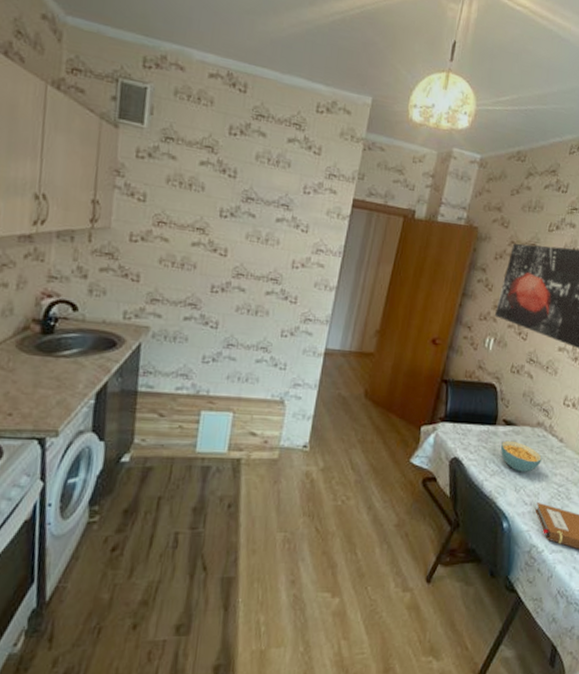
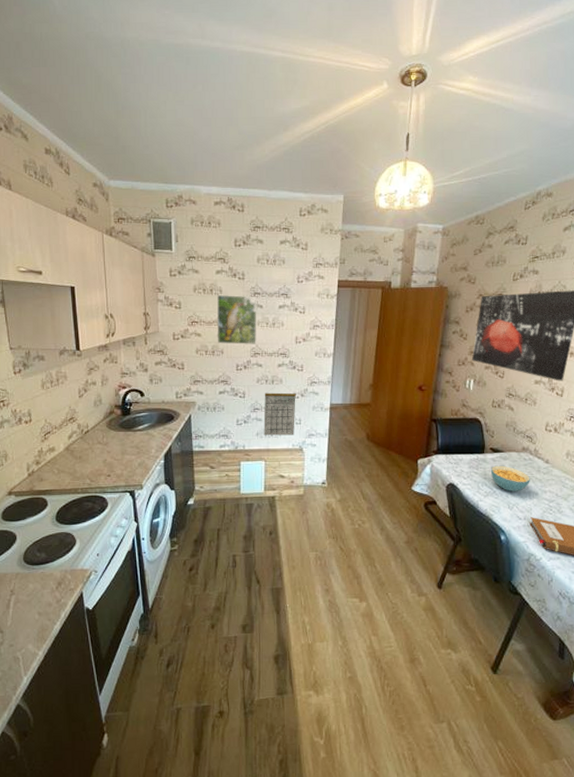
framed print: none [189,191,249,262] -> present [217,294,257,345]
calendar: none [236,325,284,383] -> present [263,392,296,436]

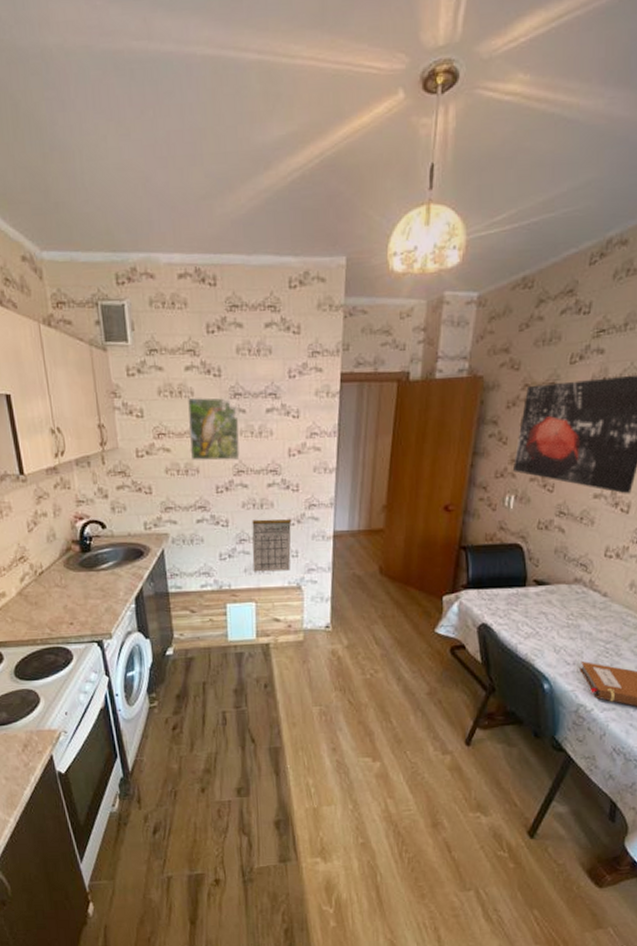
cereal bowl: present [490,465,530,491] -> none [533,600,583,632]

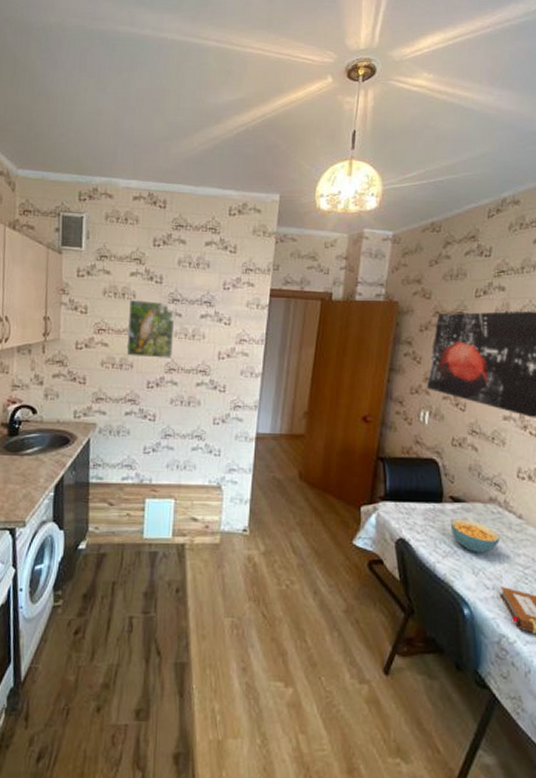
calendar: present [252,519,291,572] -> none [175,416,216,469]
cereal bowl: none [533,600,583,632] -> present [450,518,500,553]

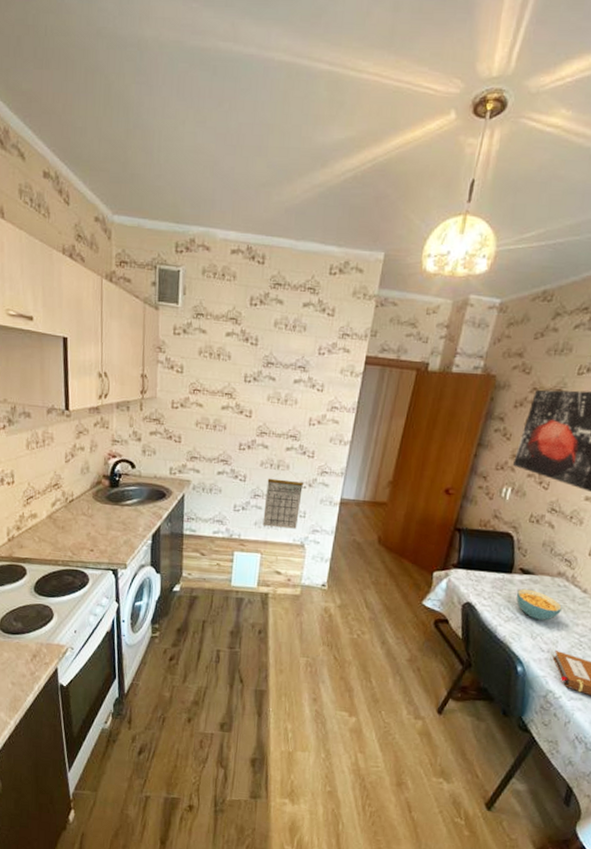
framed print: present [126,299,175,358] -> none [220,360,270,422]
calendar: none [175,416,216,469] -> present [262,478,303,529]

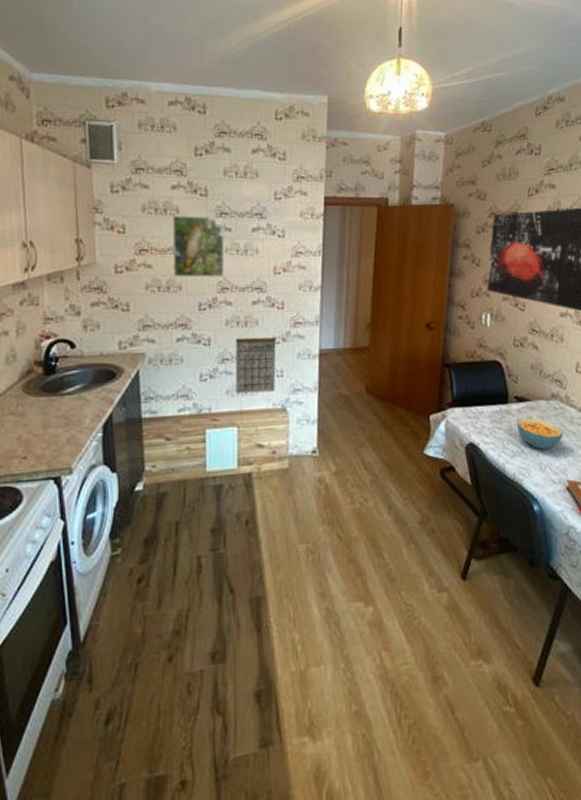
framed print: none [220,360,270,422] -> present [173,215,225,278]

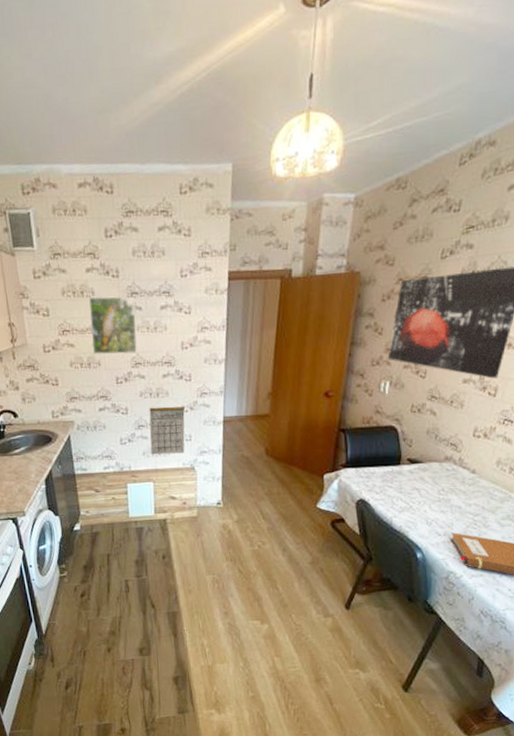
cereal bowl: present [516,417,563,449] -> none [407,477,453,506]

